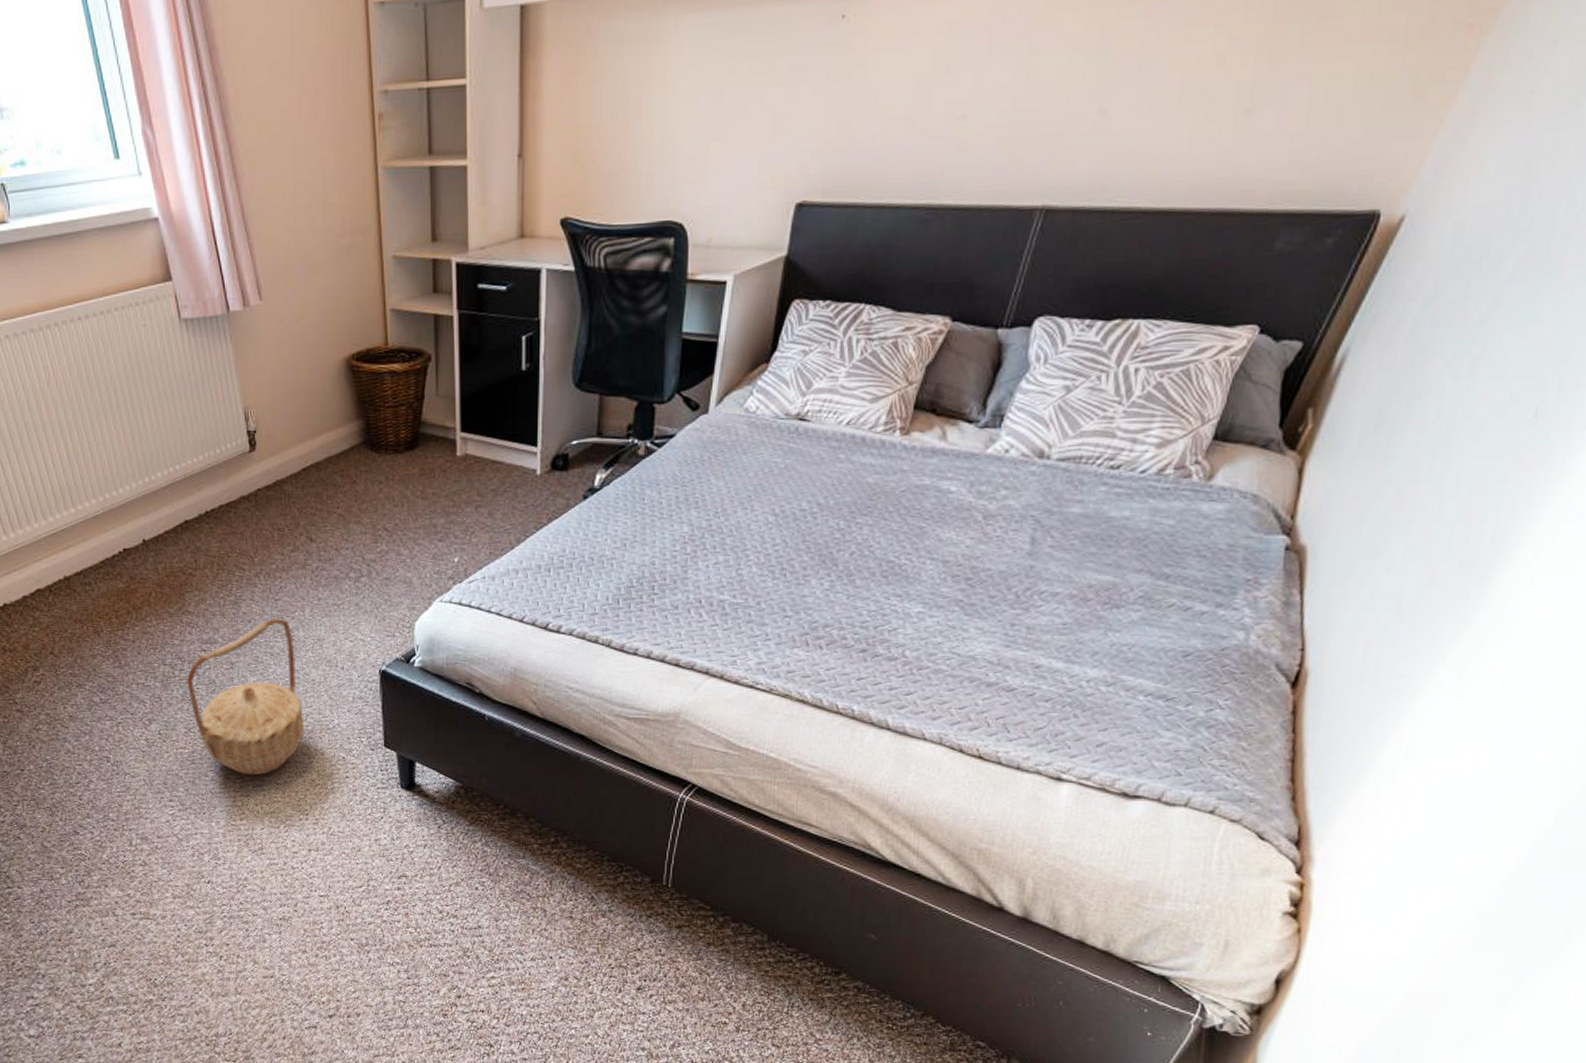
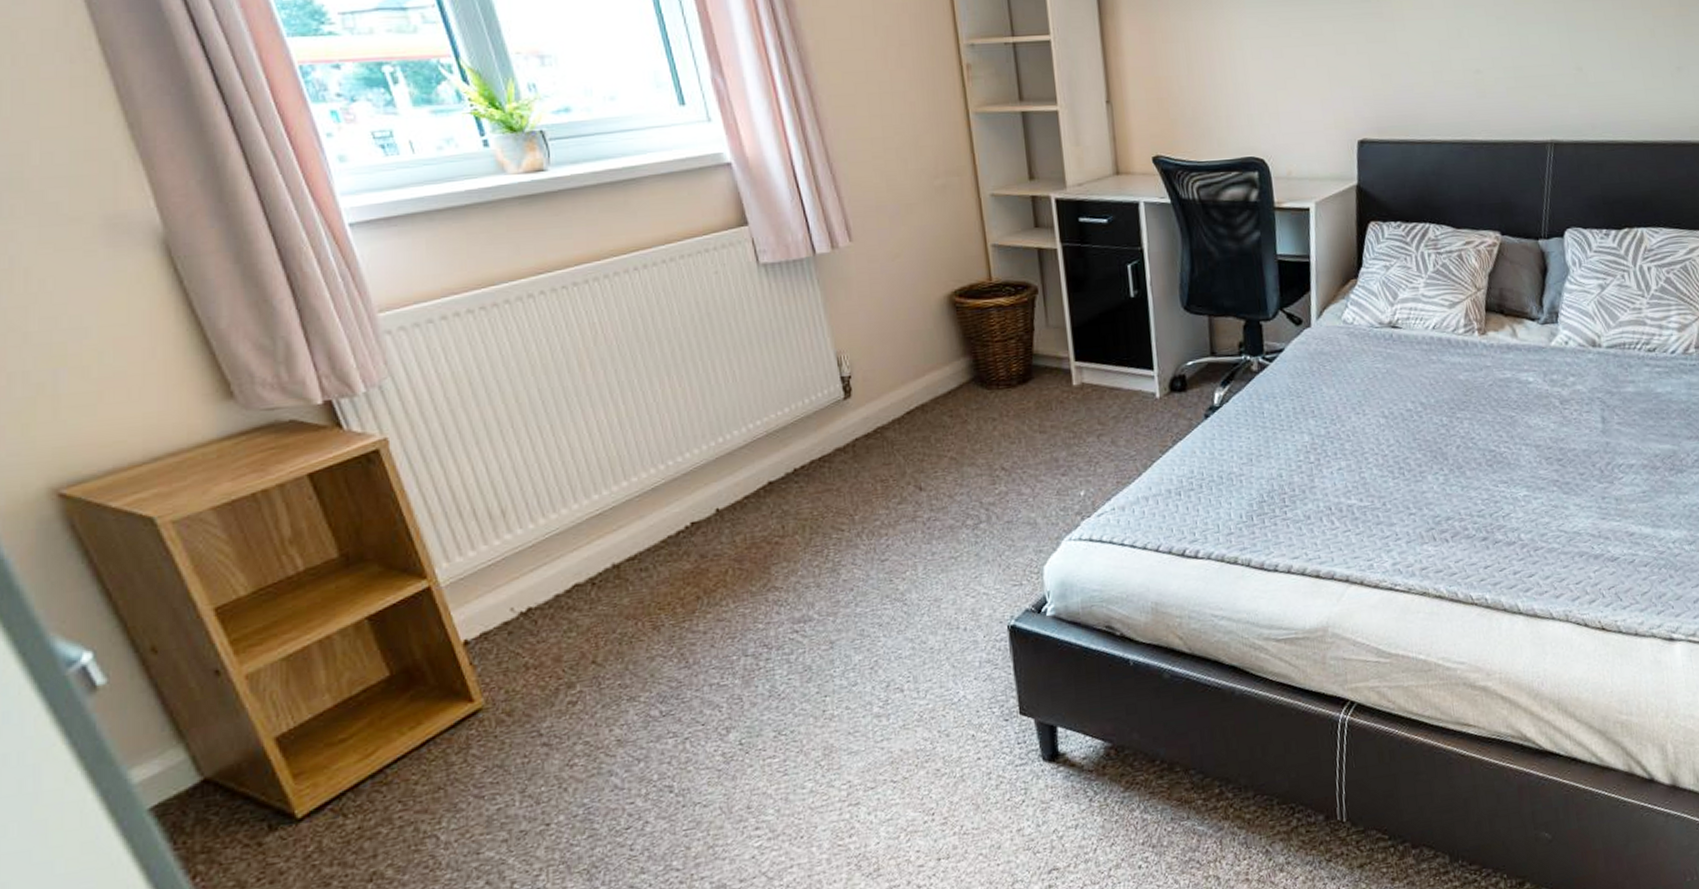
basket: present [186,619,304,776] -> none [774,581,924,779]

